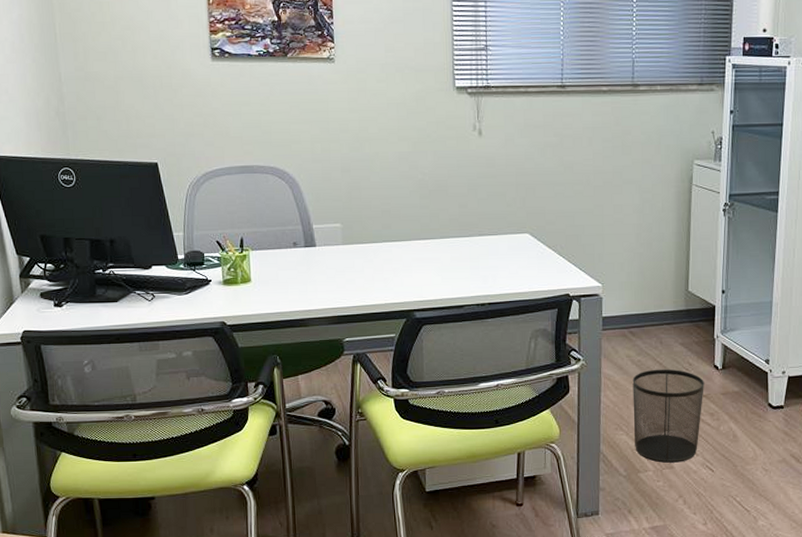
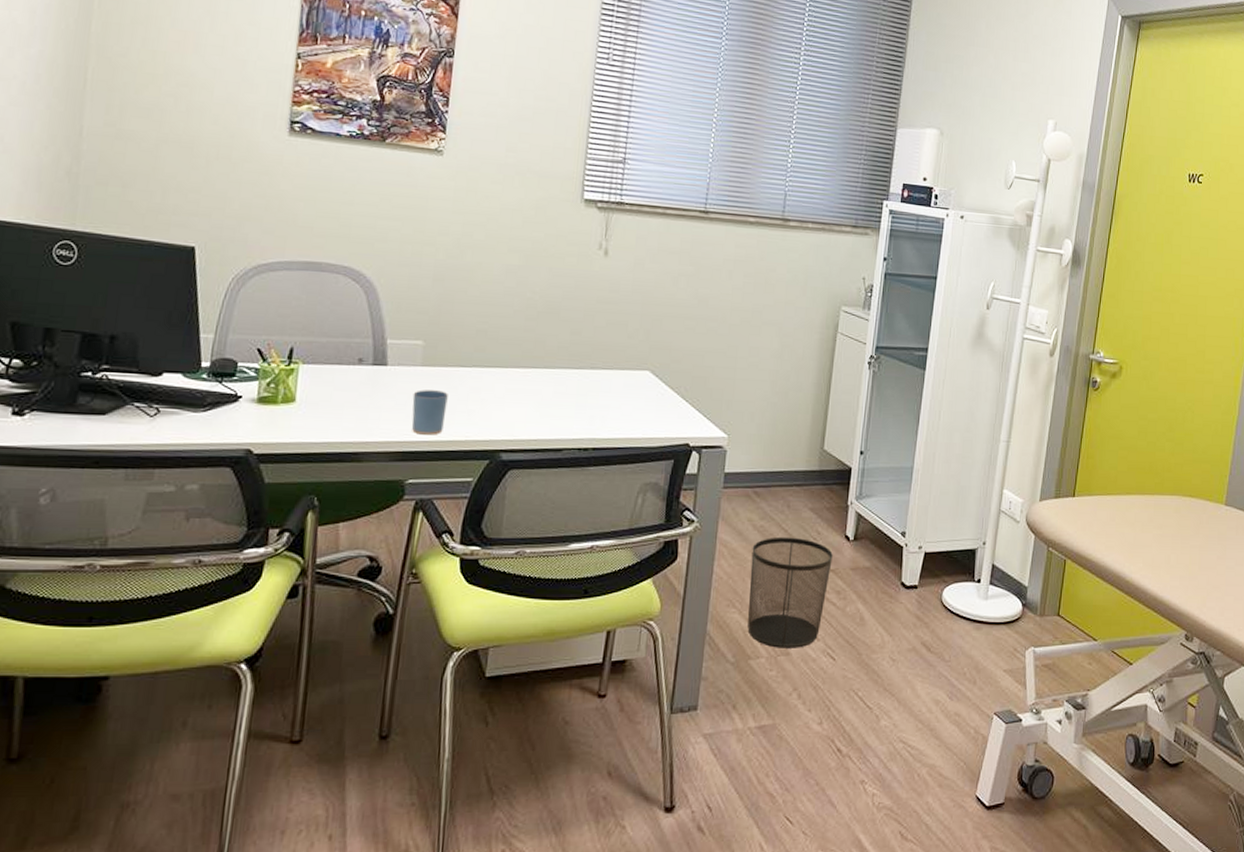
mug: none [339,264,367,301] -> present [411,390,448,435]

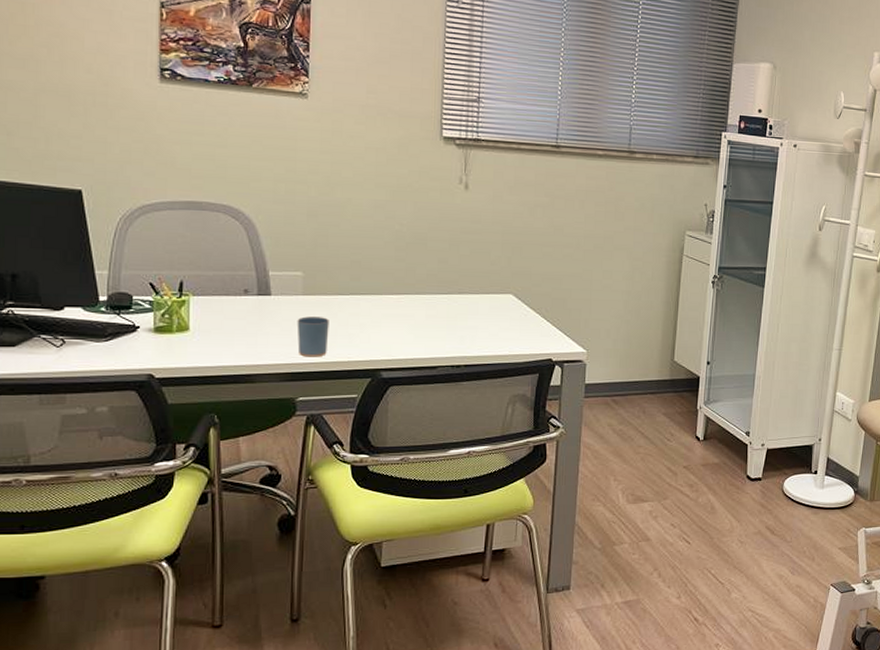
waste bin: present [747,536,833,648] -> none [611,439,685,535]

